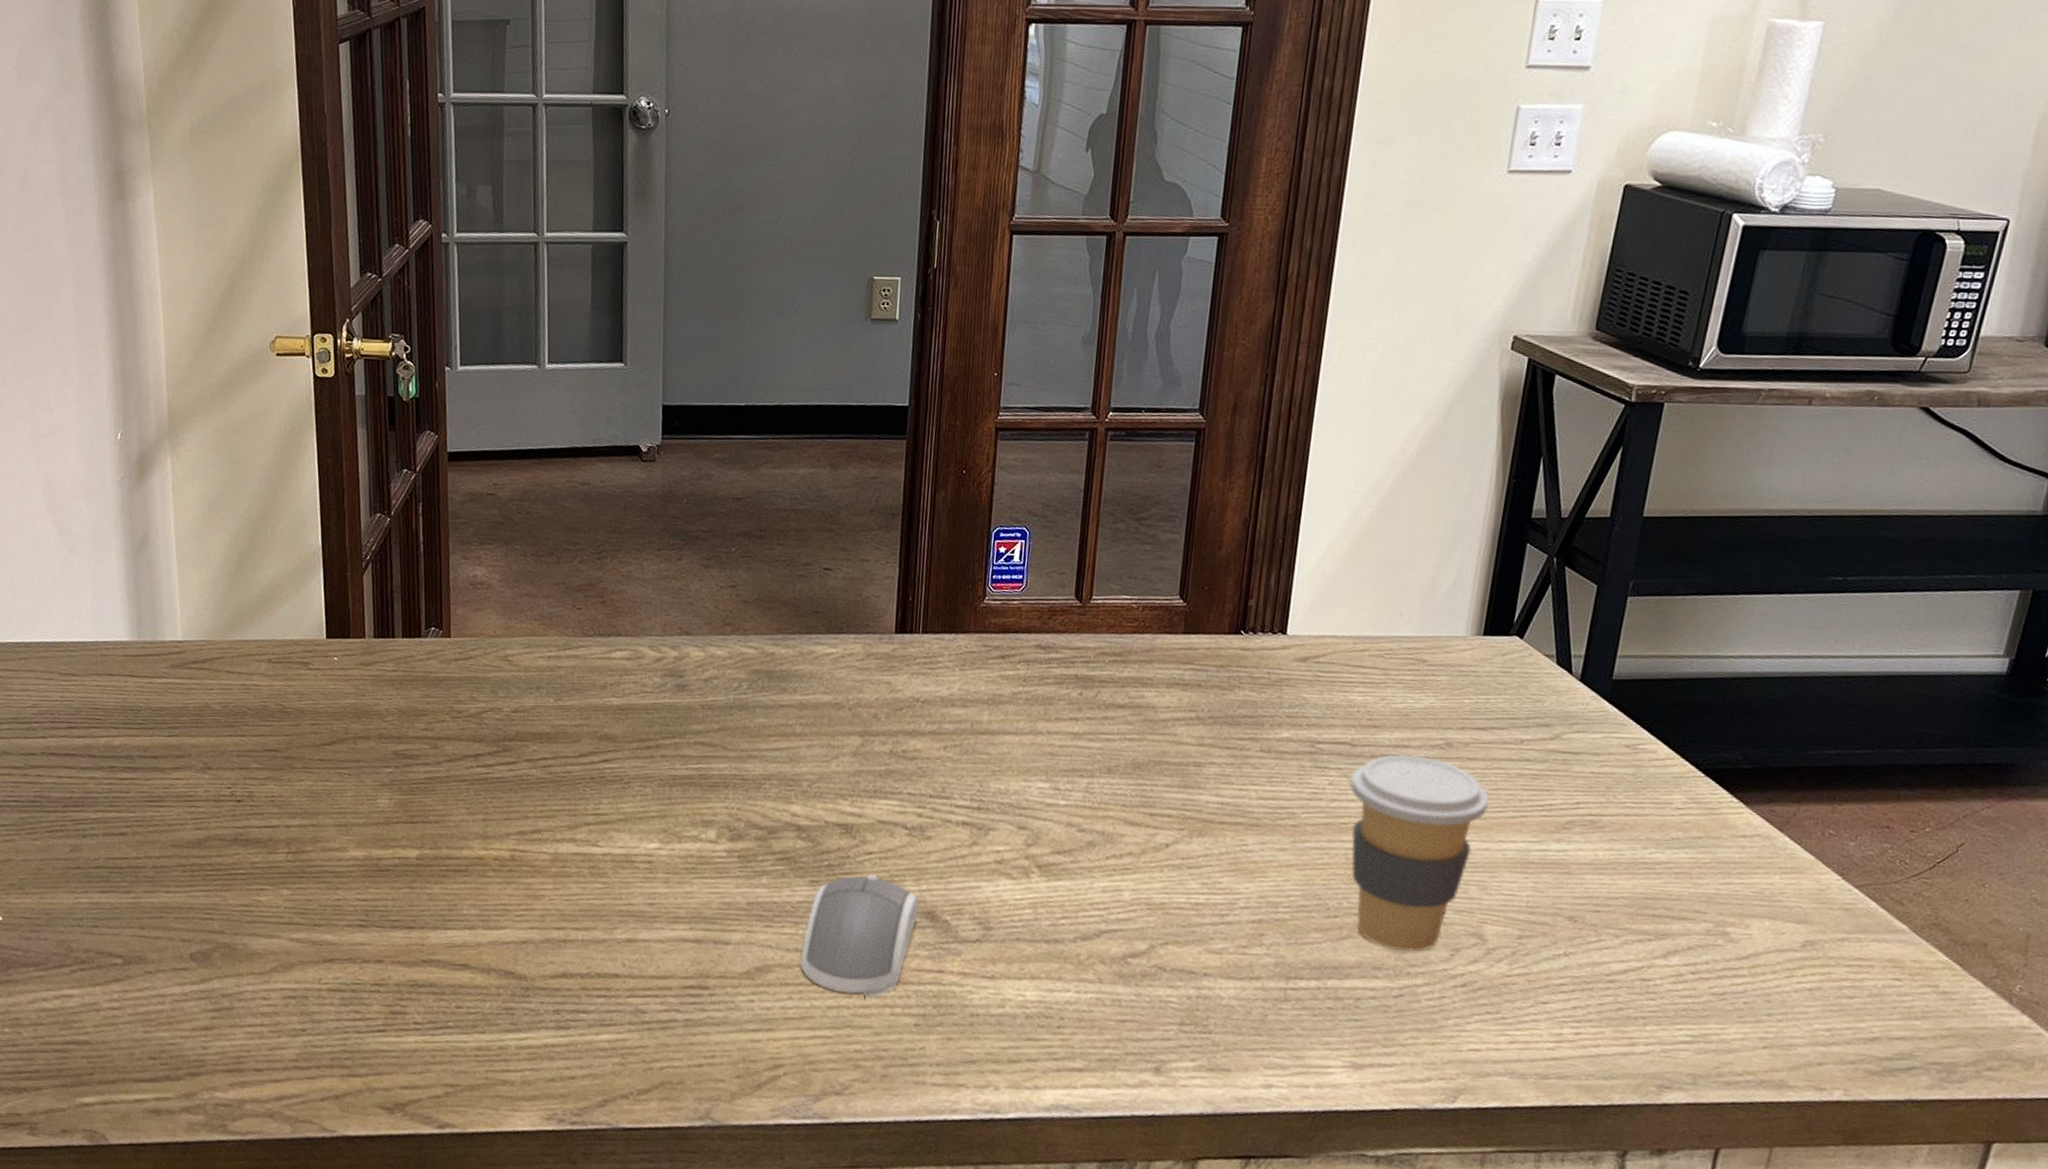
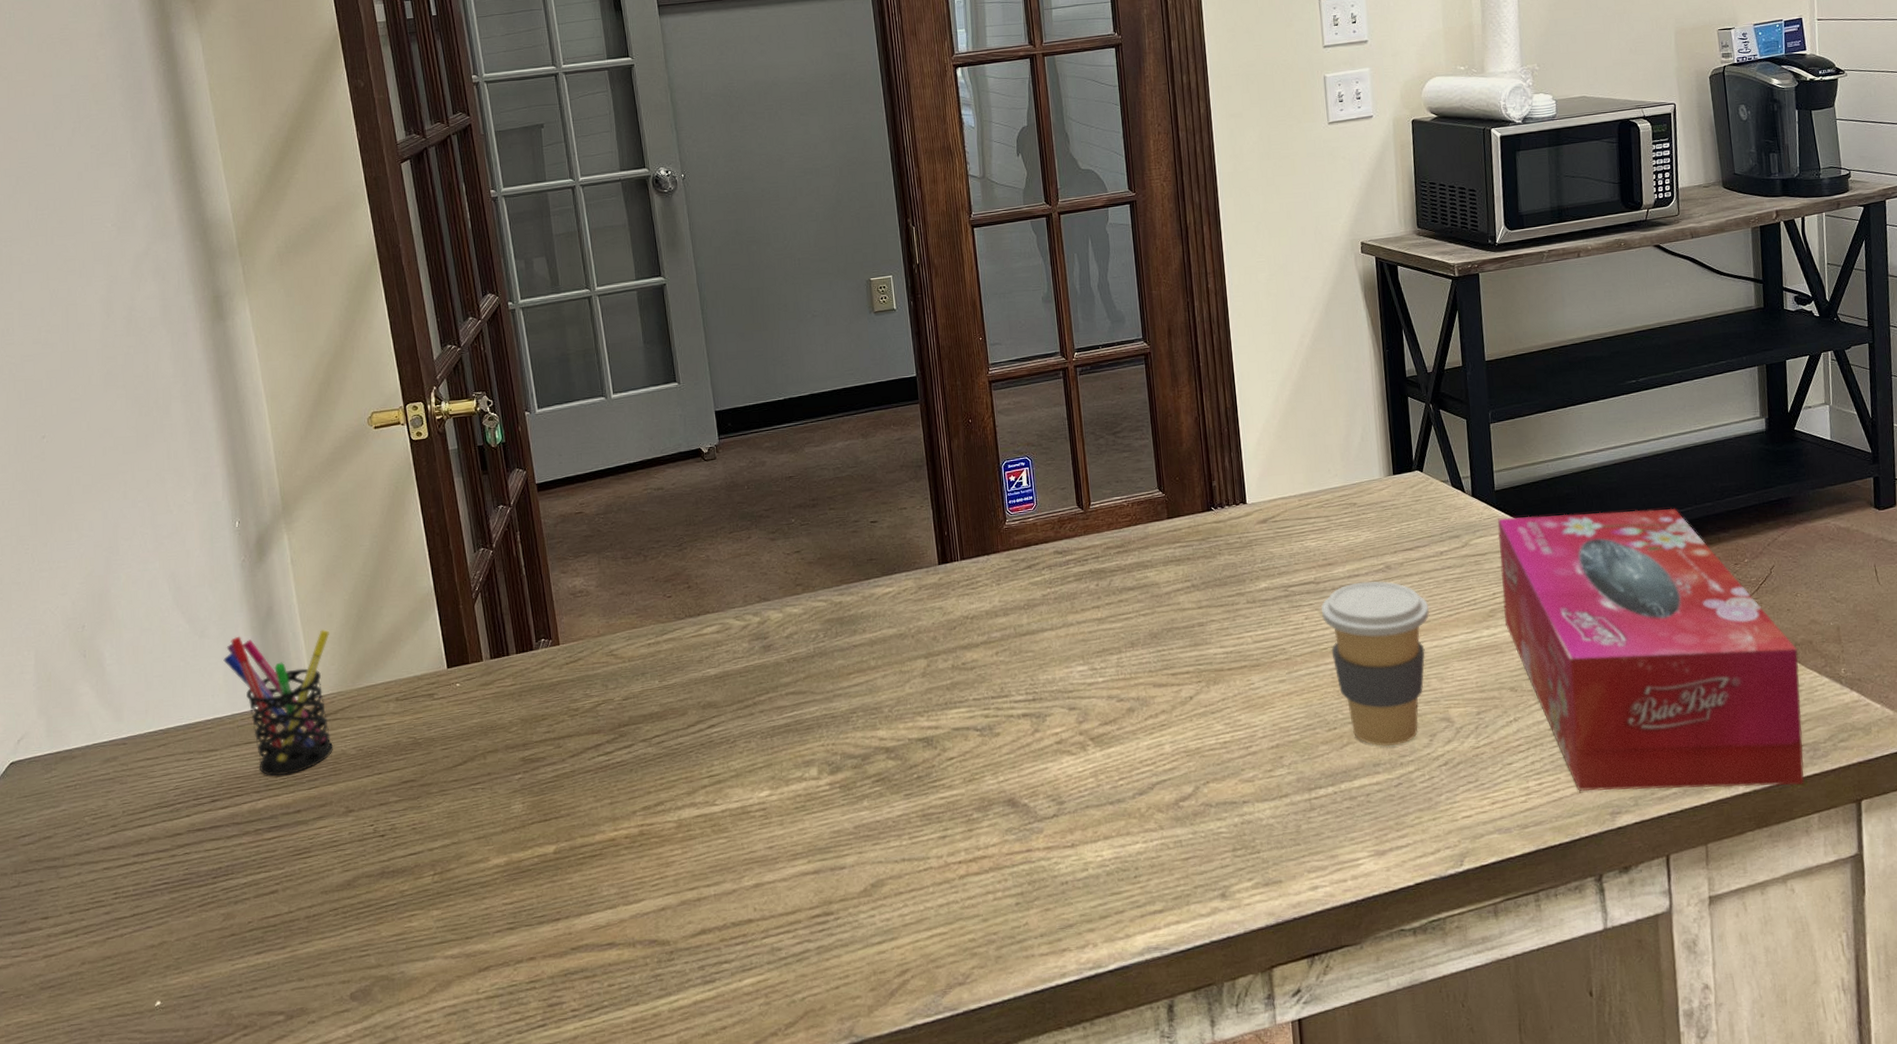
pen holder: none [92,558,205,718] -> present [223,629,333,776]
computer mouse: present [799,875,921,998] -> none [907,777,1001,890]
tissue box: none [1583,714,1964,1108] -> present [1497,508,1805,791]

